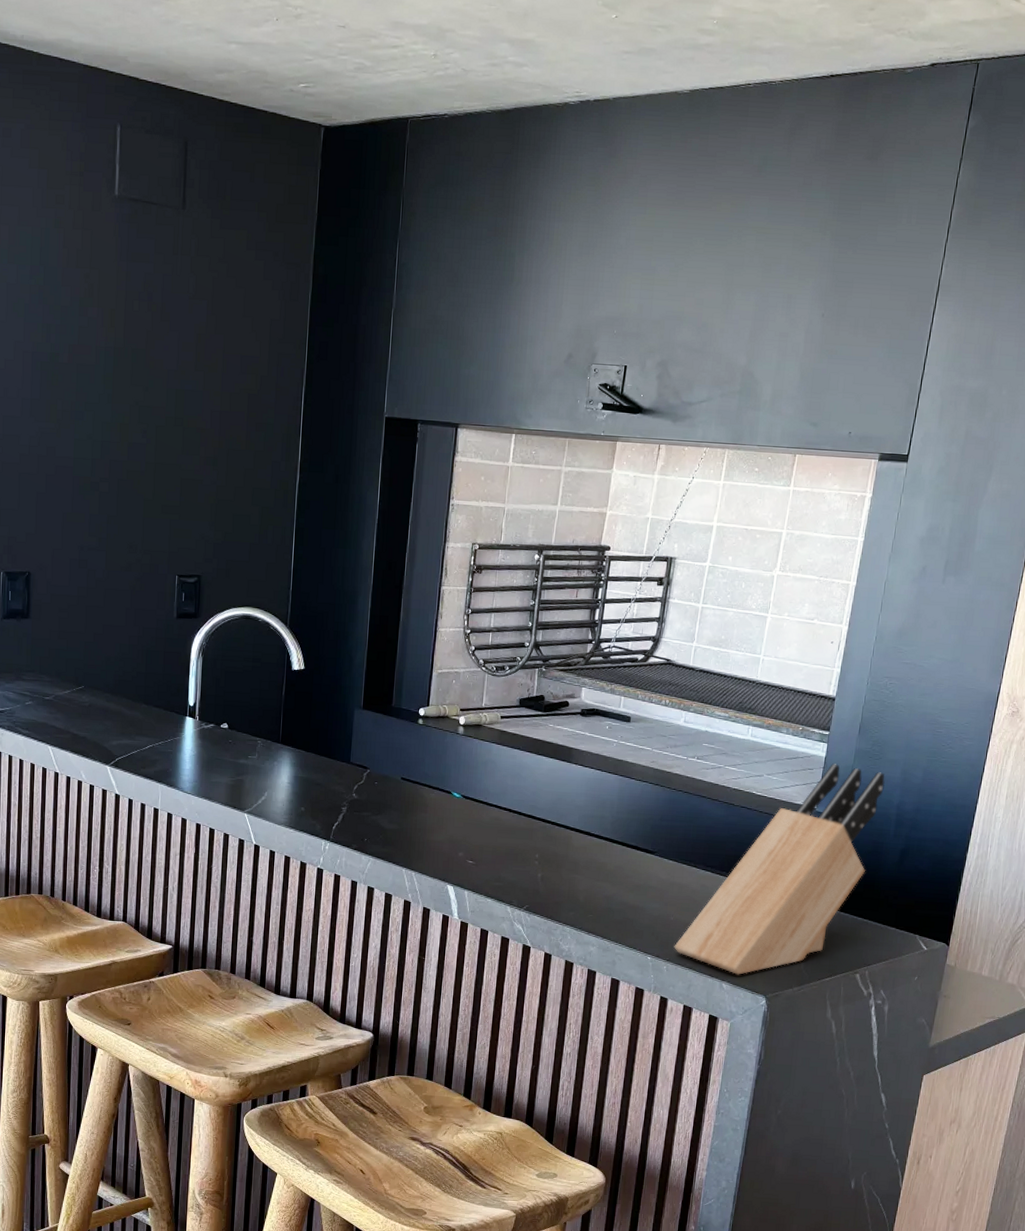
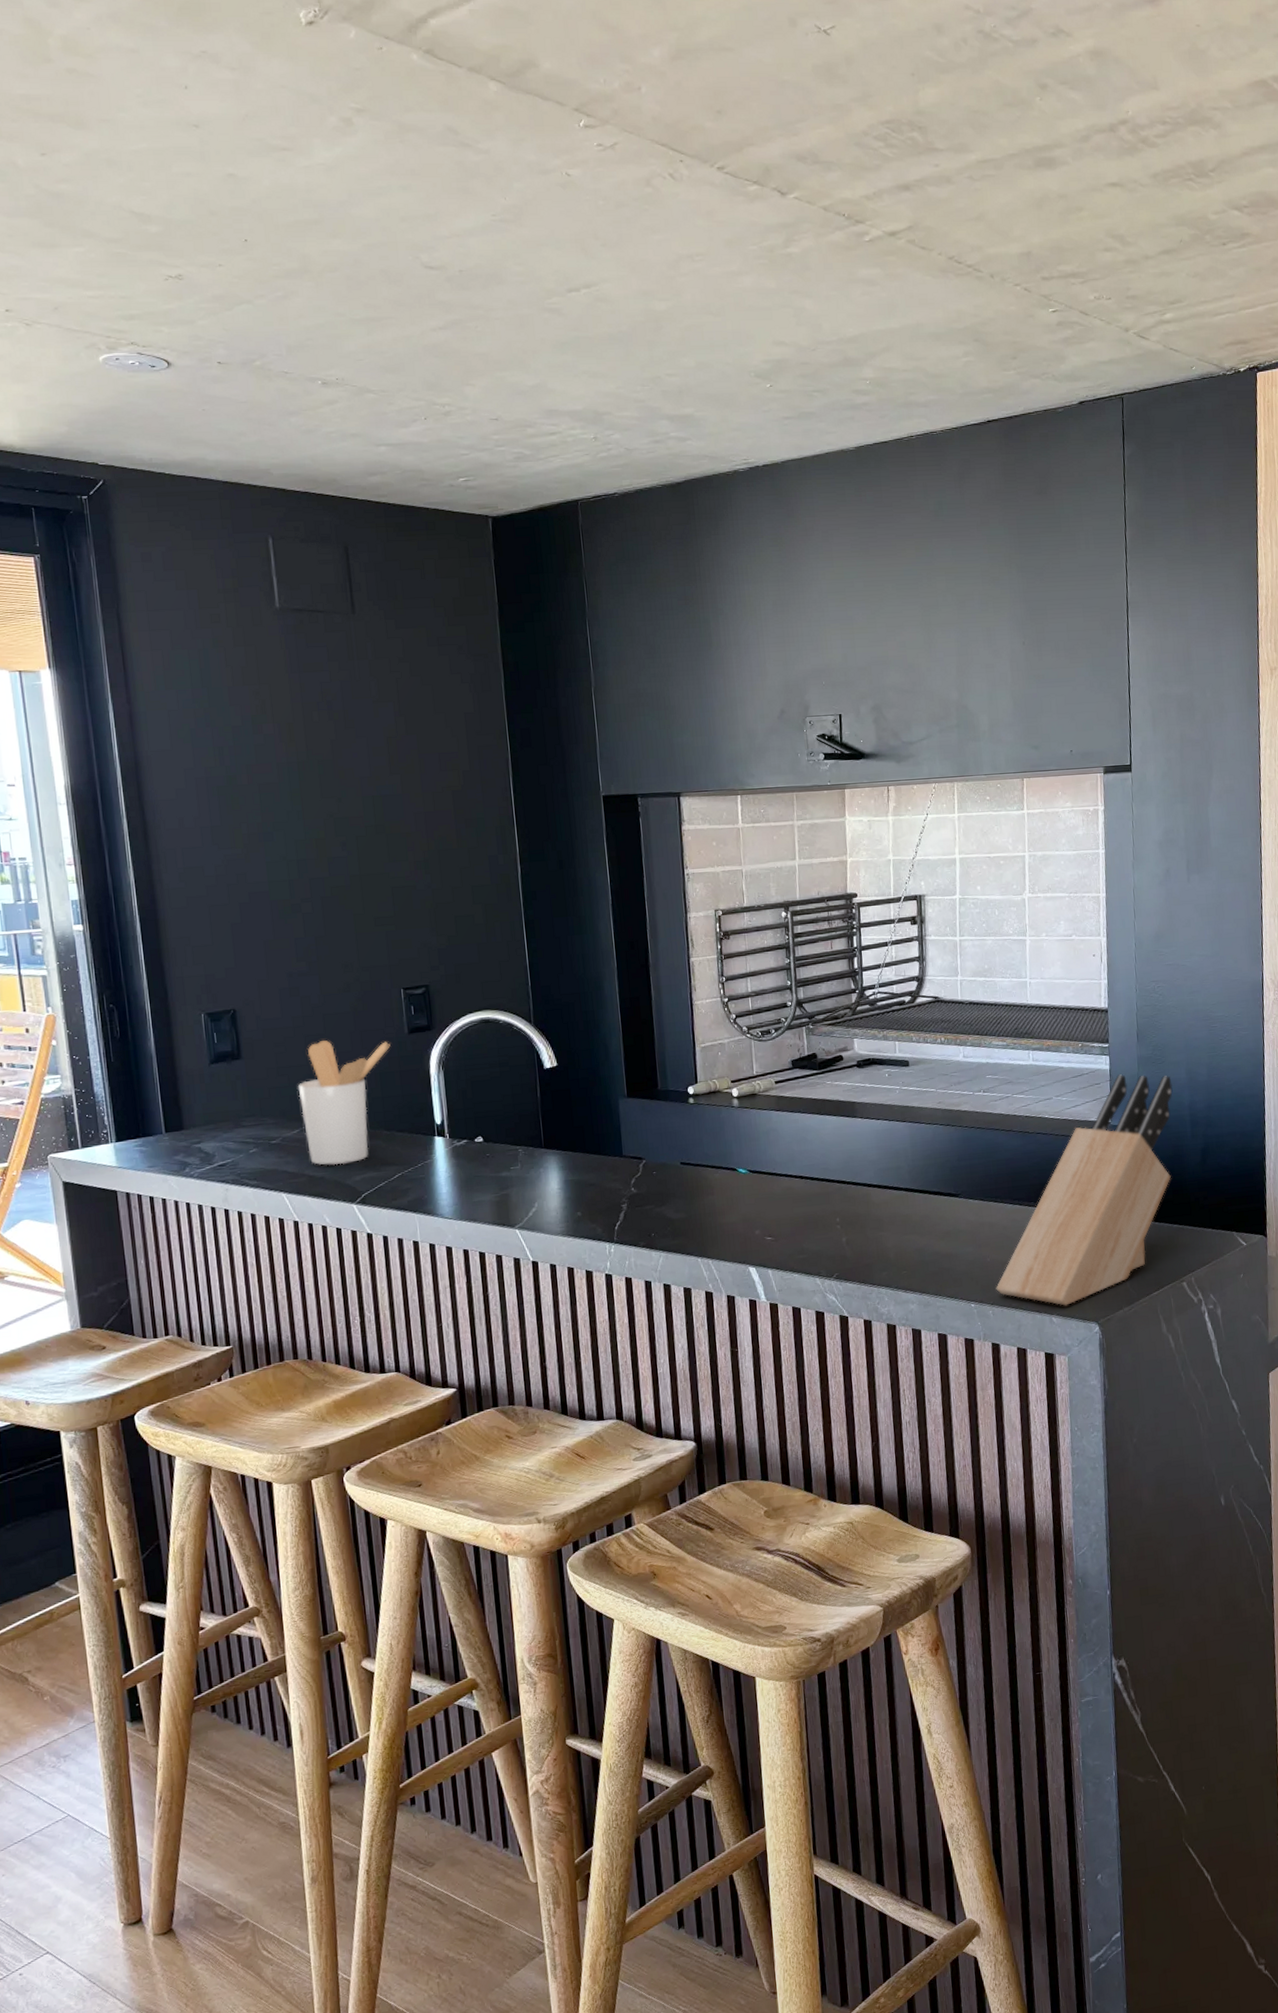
utensil holder: none [74,613,159,729] -> present [297,1040,391,1166]

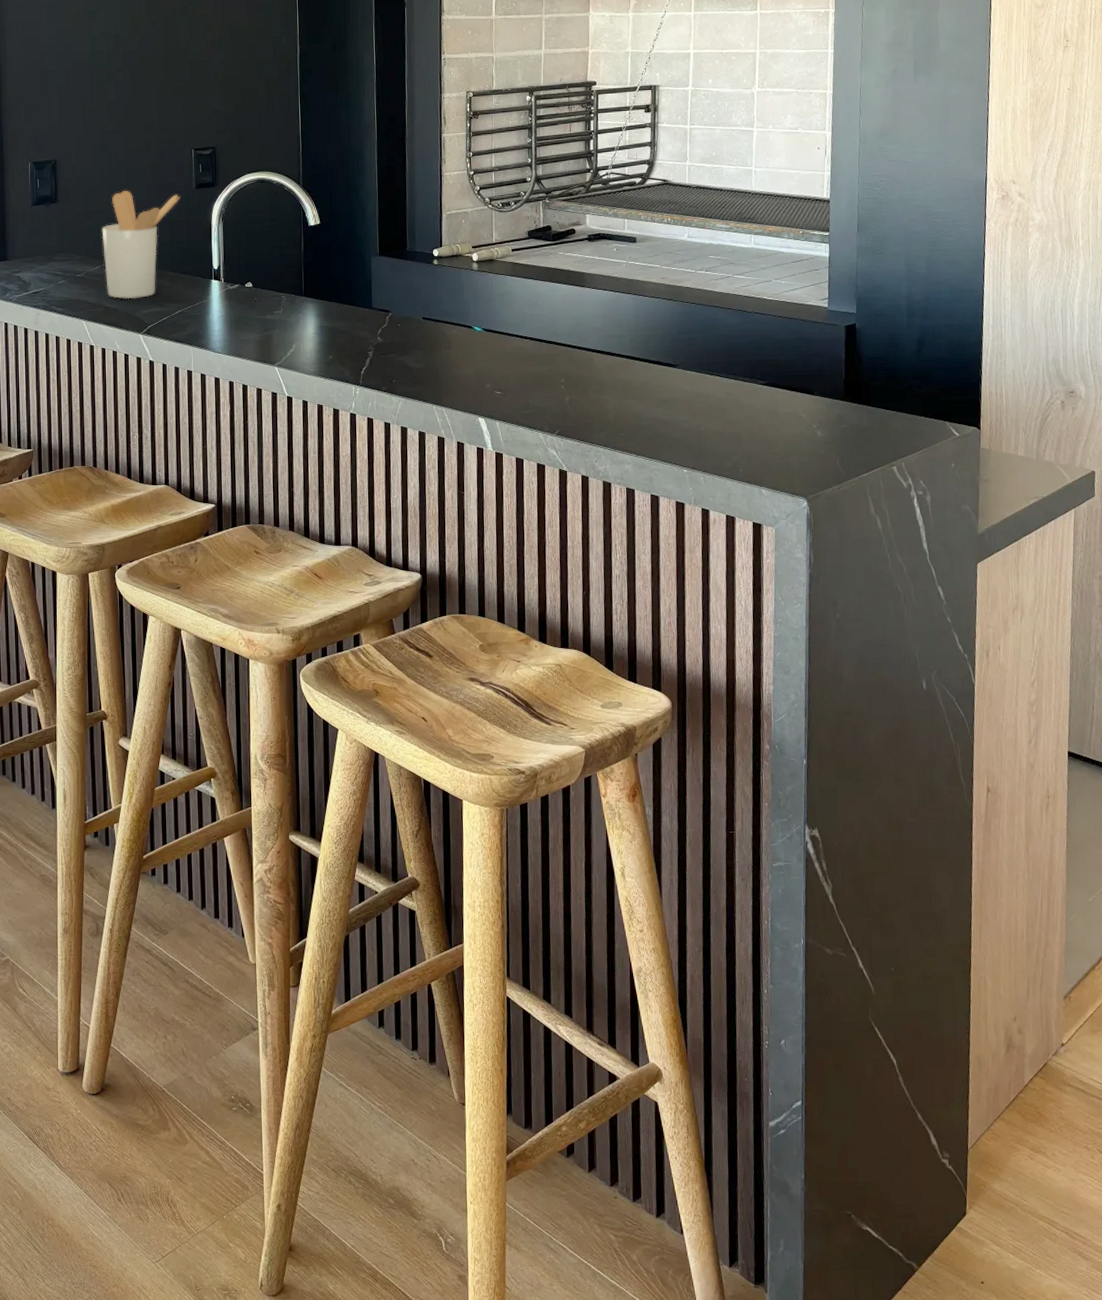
knife block: present [996,1074,1173,1307] -> none [708,262,891,480]

